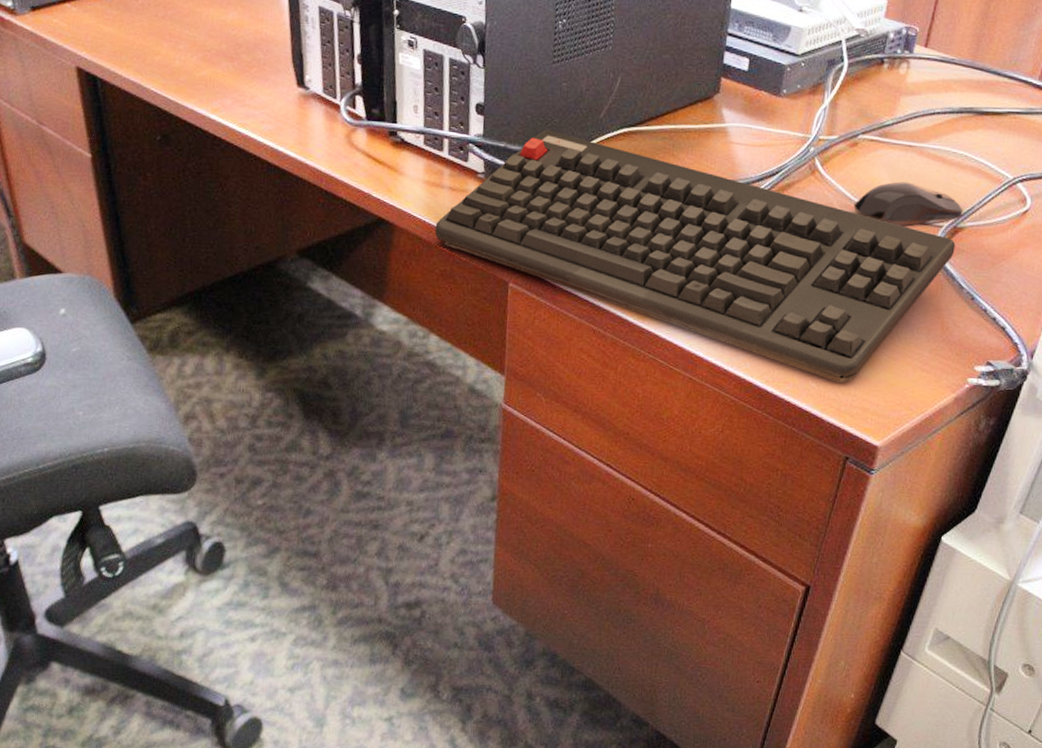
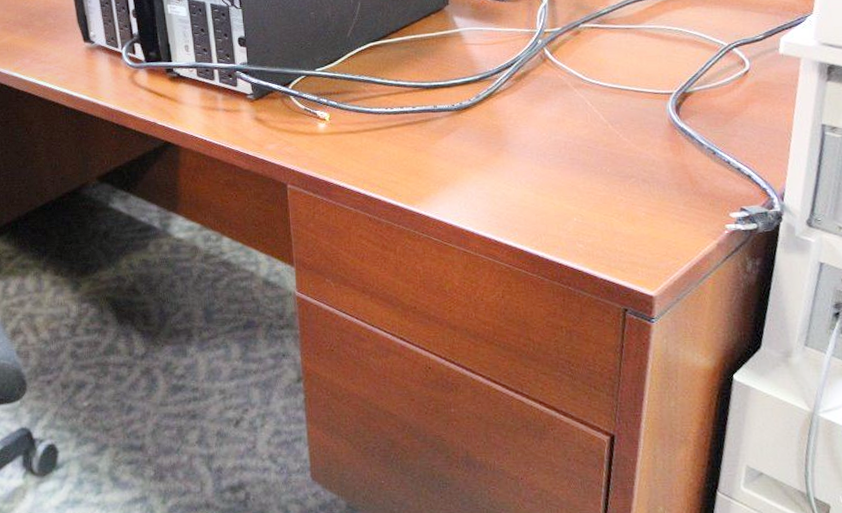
computer keyboard: present [435,130,956,383] -> none [215,52,688,241]
computer mouse: present [853,181,964,226] -> none [587,59,689,98]

